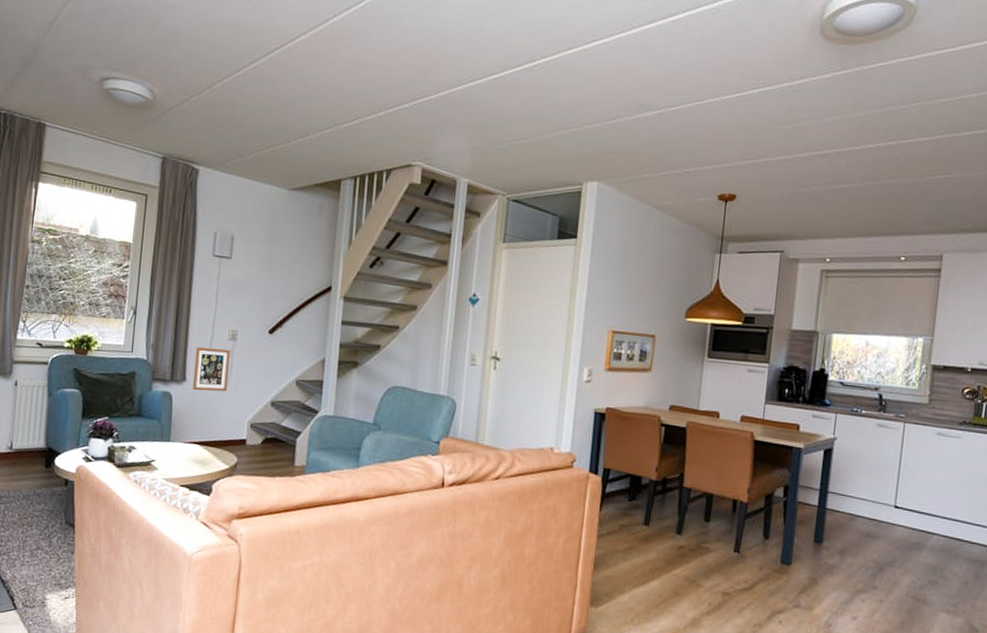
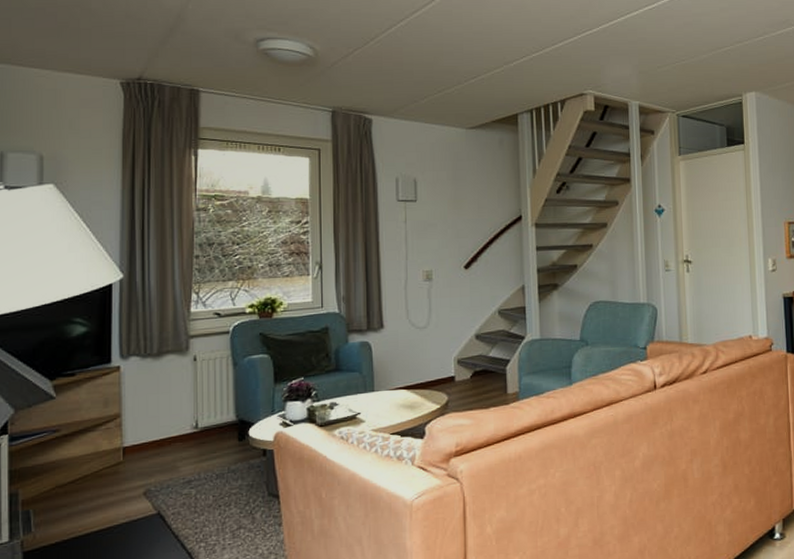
picture frame: present [193,346,231,392] -> none [391,290,428,336]

